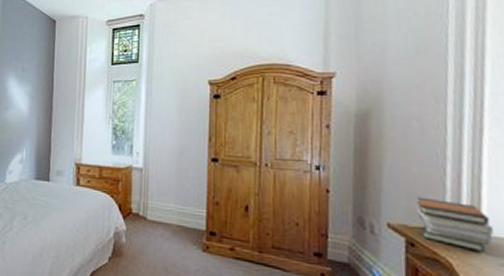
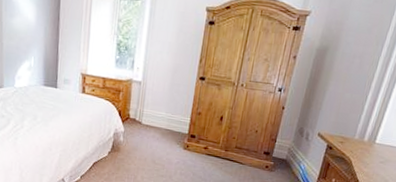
book stack: present [416,197,495,252] -> none [339,115,385,154]

